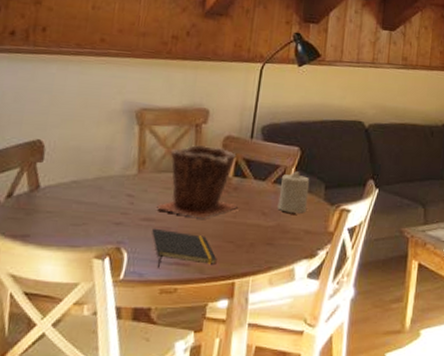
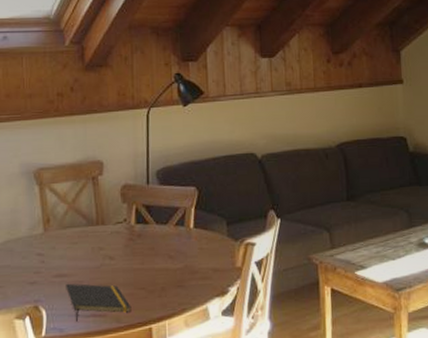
plant pot: present [155,145,239,218] -> none [65,196,145,268]
candle: present [277,171,310,213] -> none [182,211,212,253]

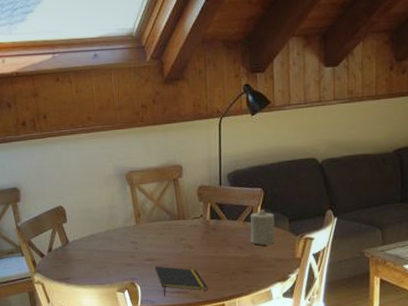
candle: none [182,211,212,253] -> present [250,209,276,245]

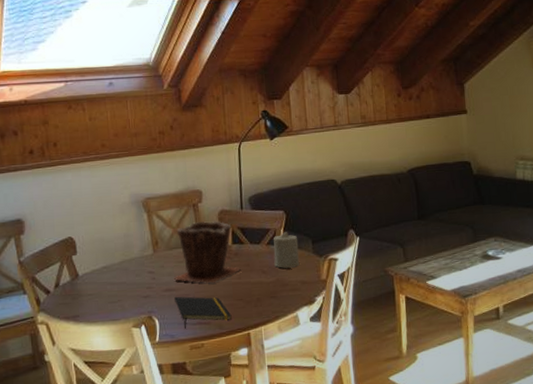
plant pot: none [154,196,219,255] -> present [173,221,242,283]

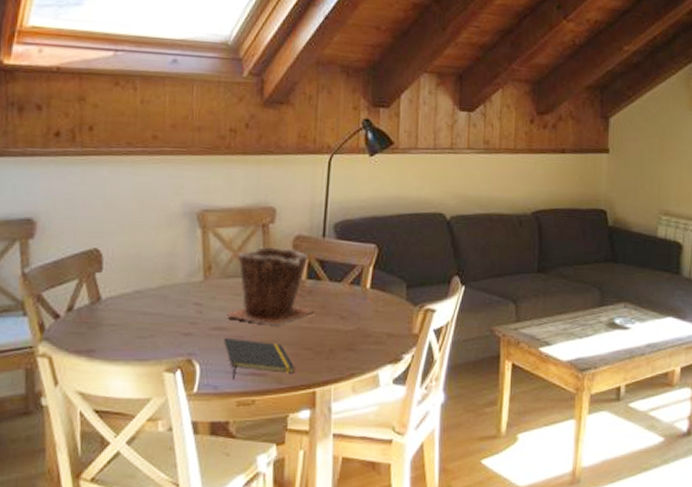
candle: present [274,232,300,269] -> none [356,271,390,315]

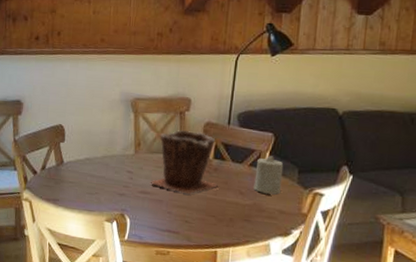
notepad: present [224,337,295,379] -> none [148,200,202,234]
candle: none [356,271,390,315] -> present [253,156,284,195]

